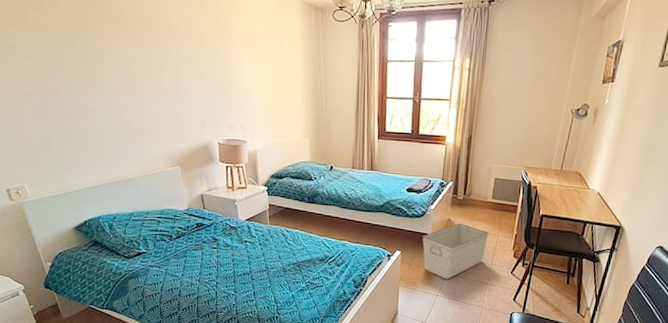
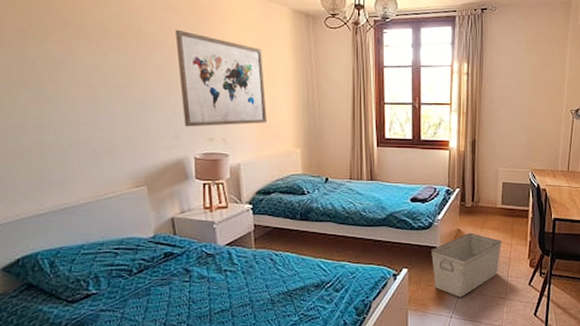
wall art: none [199,22,279,115] -> present [175,29,267,127]

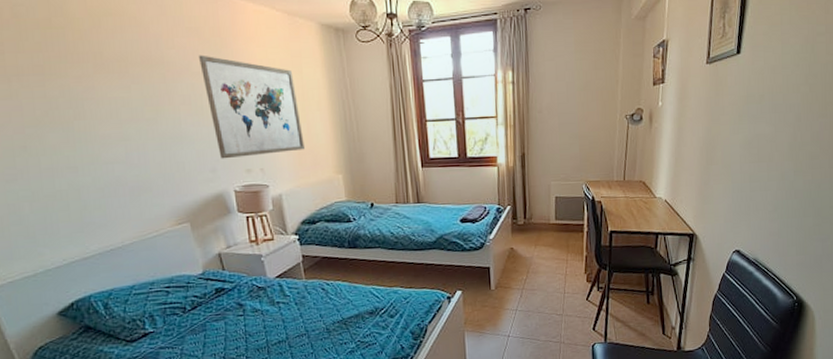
storage bin: present [431,232,502,298] -> none [485,251,557,317]

